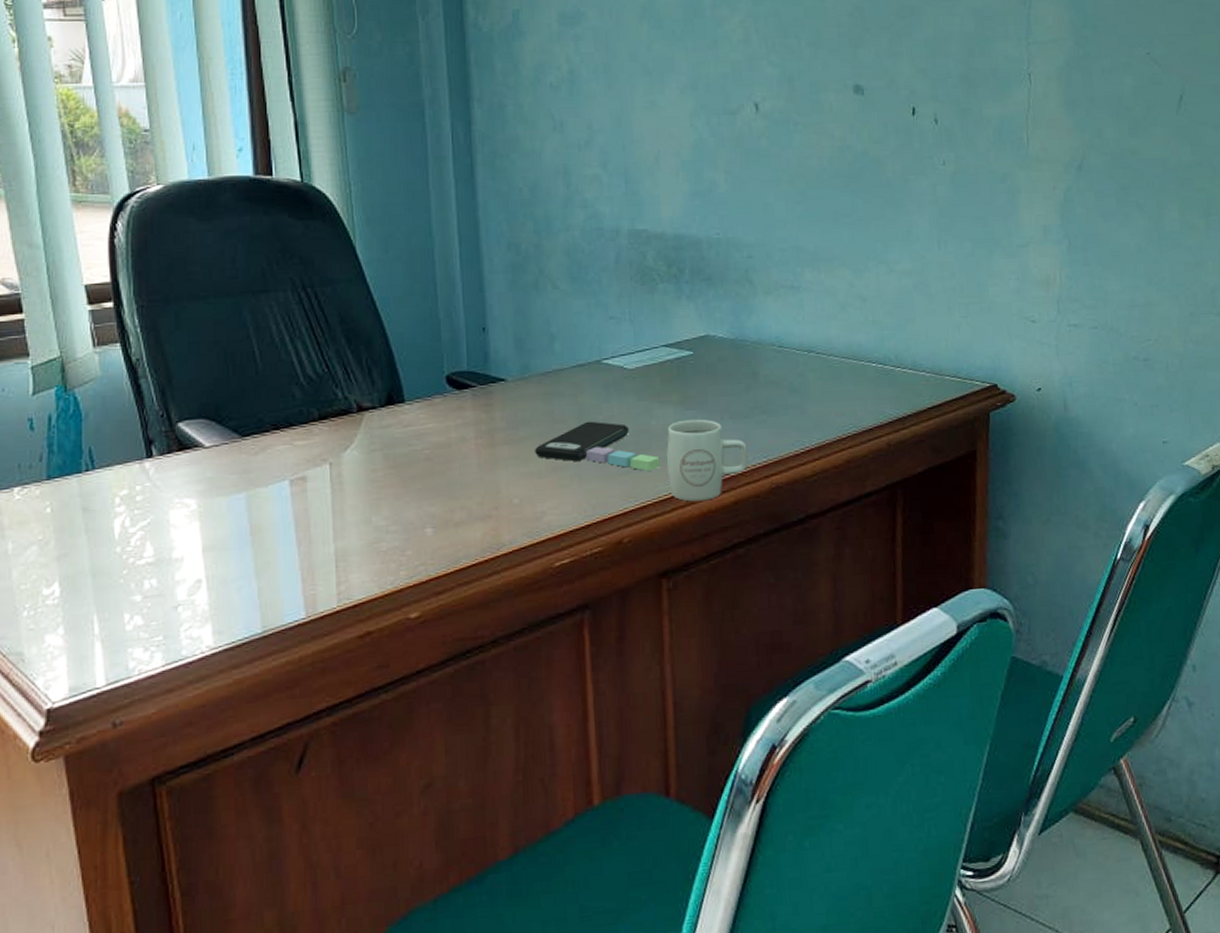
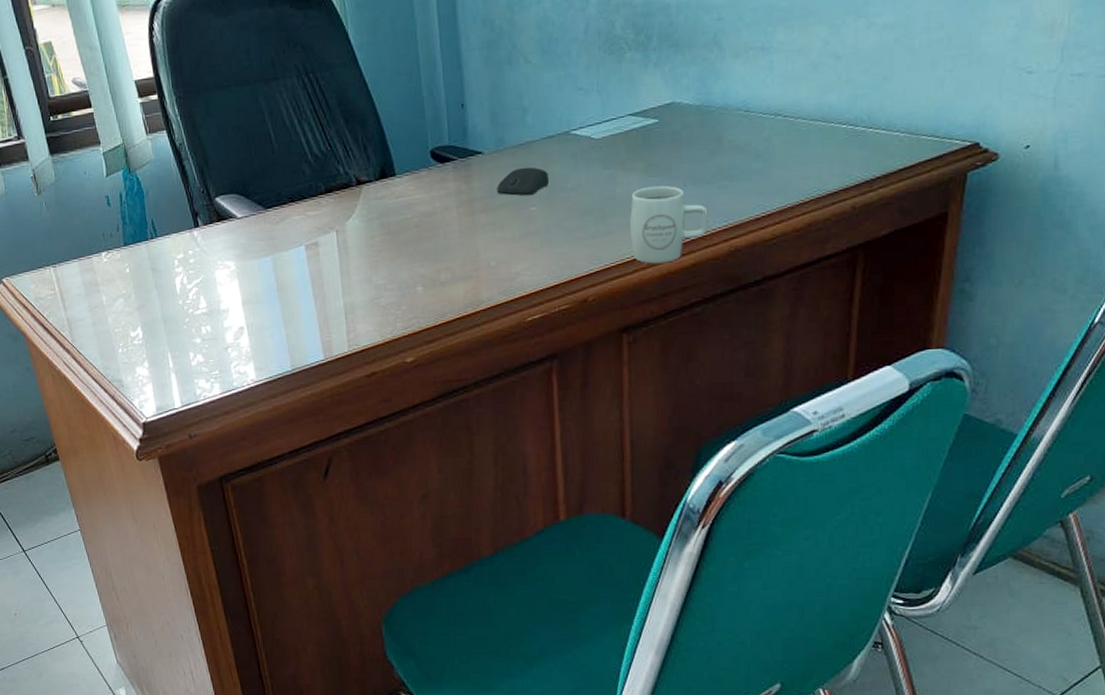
computer mouse: none [521,396,579,428] -> present [497,167,549,196]
phone: present [535,421,629,462] -> none [509,189,595,228]
sticky notes: present [585,446,661,472] -> none [554,212,624,237]

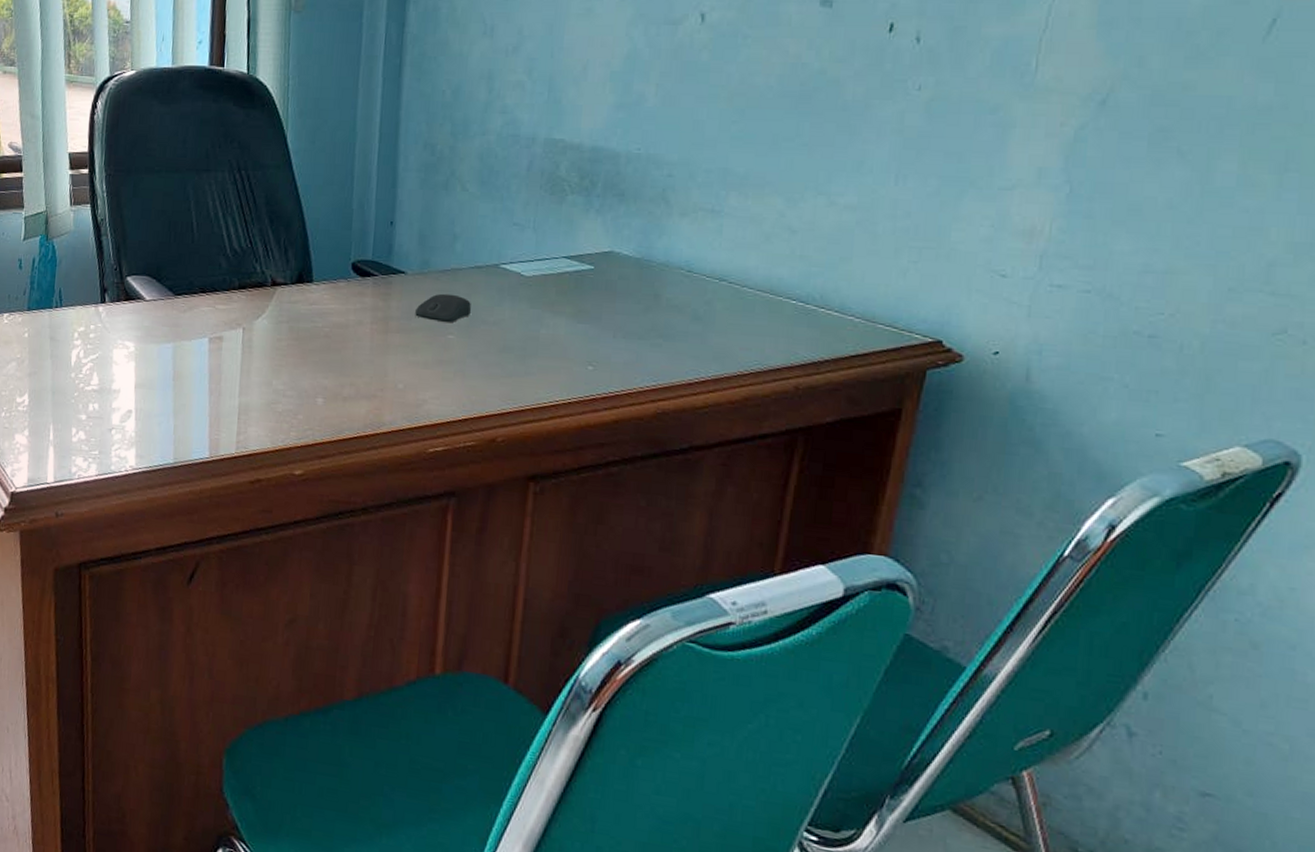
mug: present [629,185,709,264] -> none [549,332,637,415]

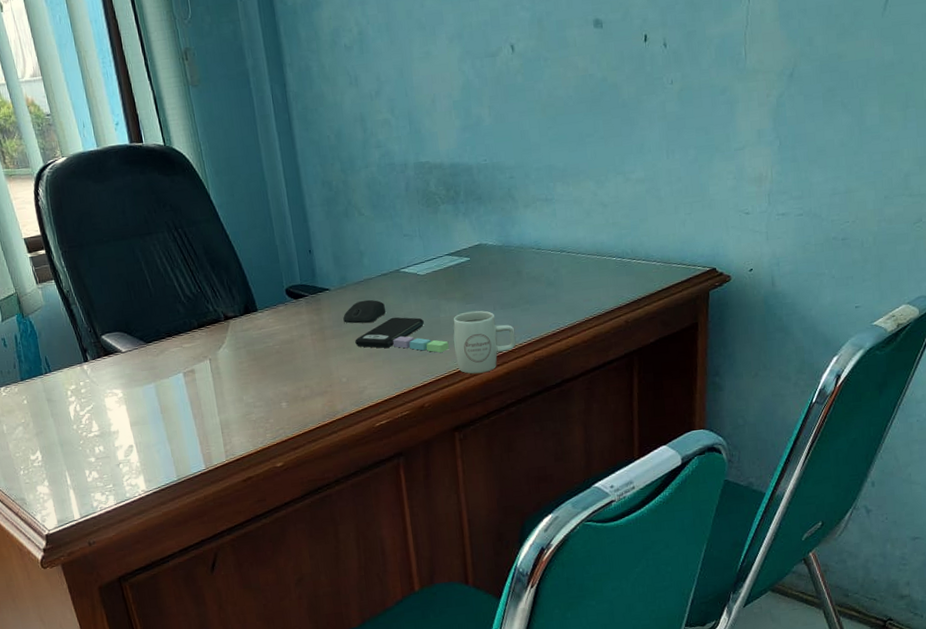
phone: none [424,321,518,359] -> present [355,317,424,349]
sticky notes: none [471,346,545,378] -> present [392,335,449,353]
mug: none [549,332,637,415] -> present [453,310,516,374]

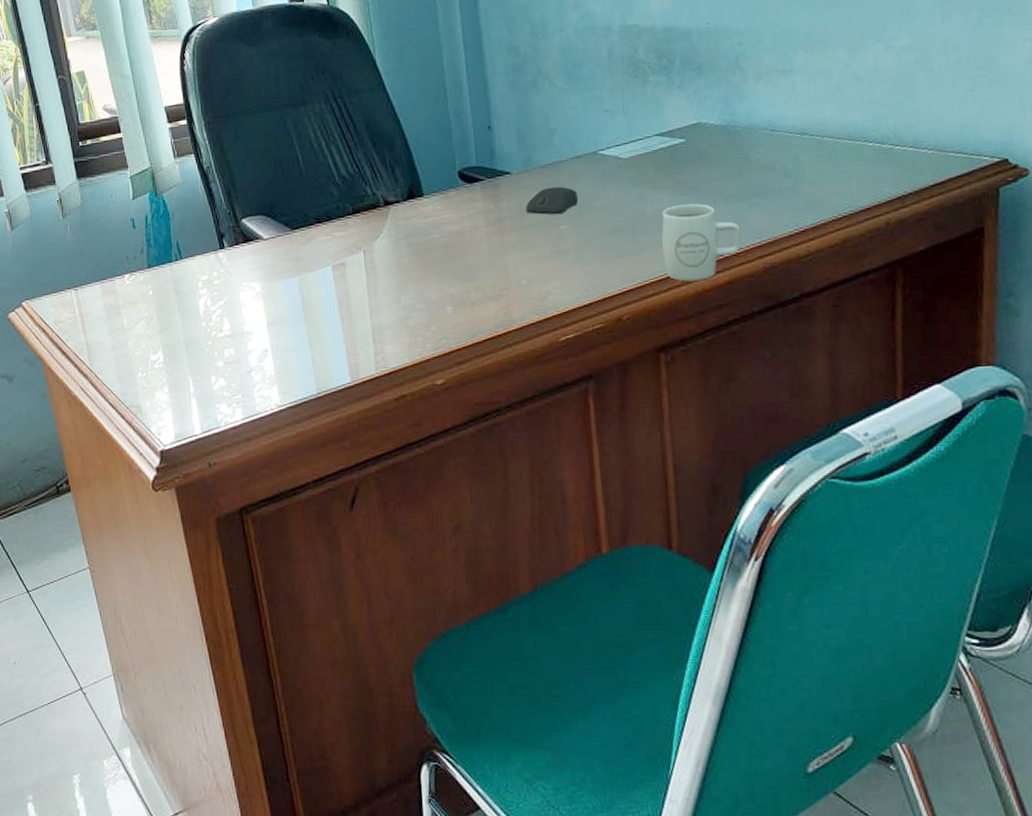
phone: present [355,317,424,349] -> none [539,208,625,246]
sticky notes: present [392,335,449,353] -> none [585,231,656,254]

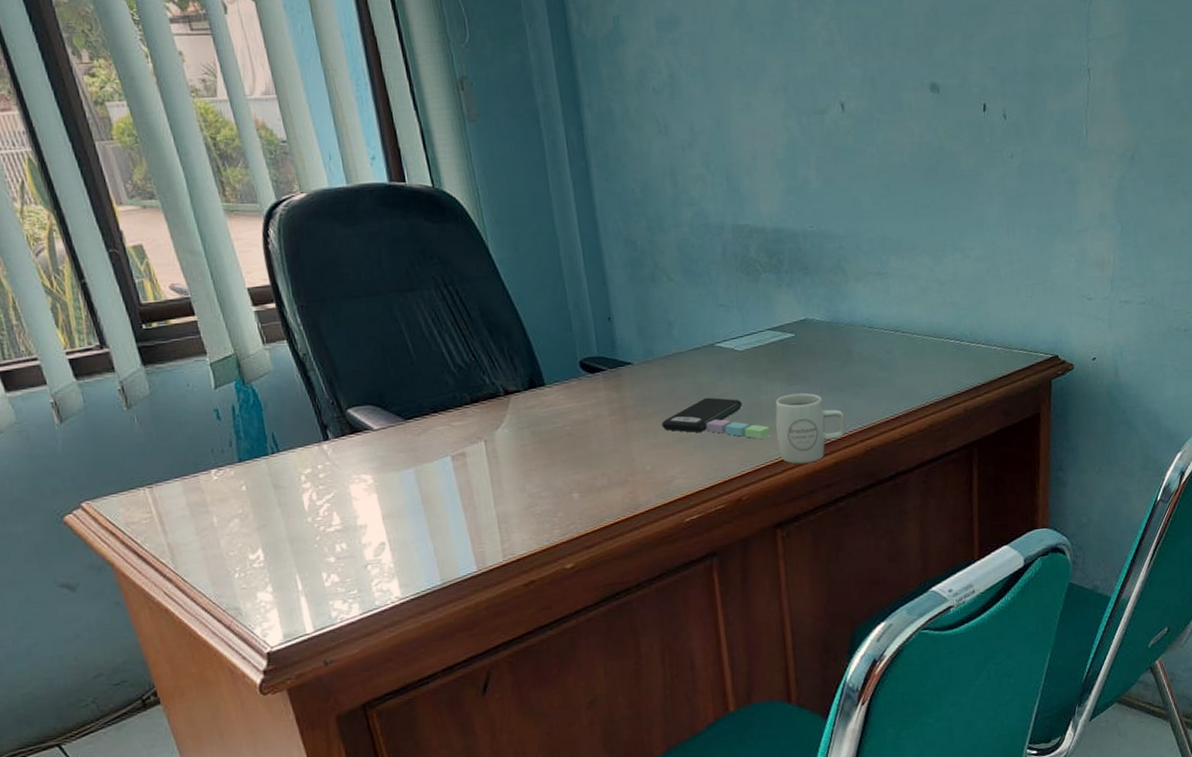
computer mouse: present [526,186,578,215] -> none [648,376,698,404]
phone: none [539,208,625,246] -> present [662,397,742,433]
sticky notes: none [585,231,656,254] -> present [705,418,771,440]

